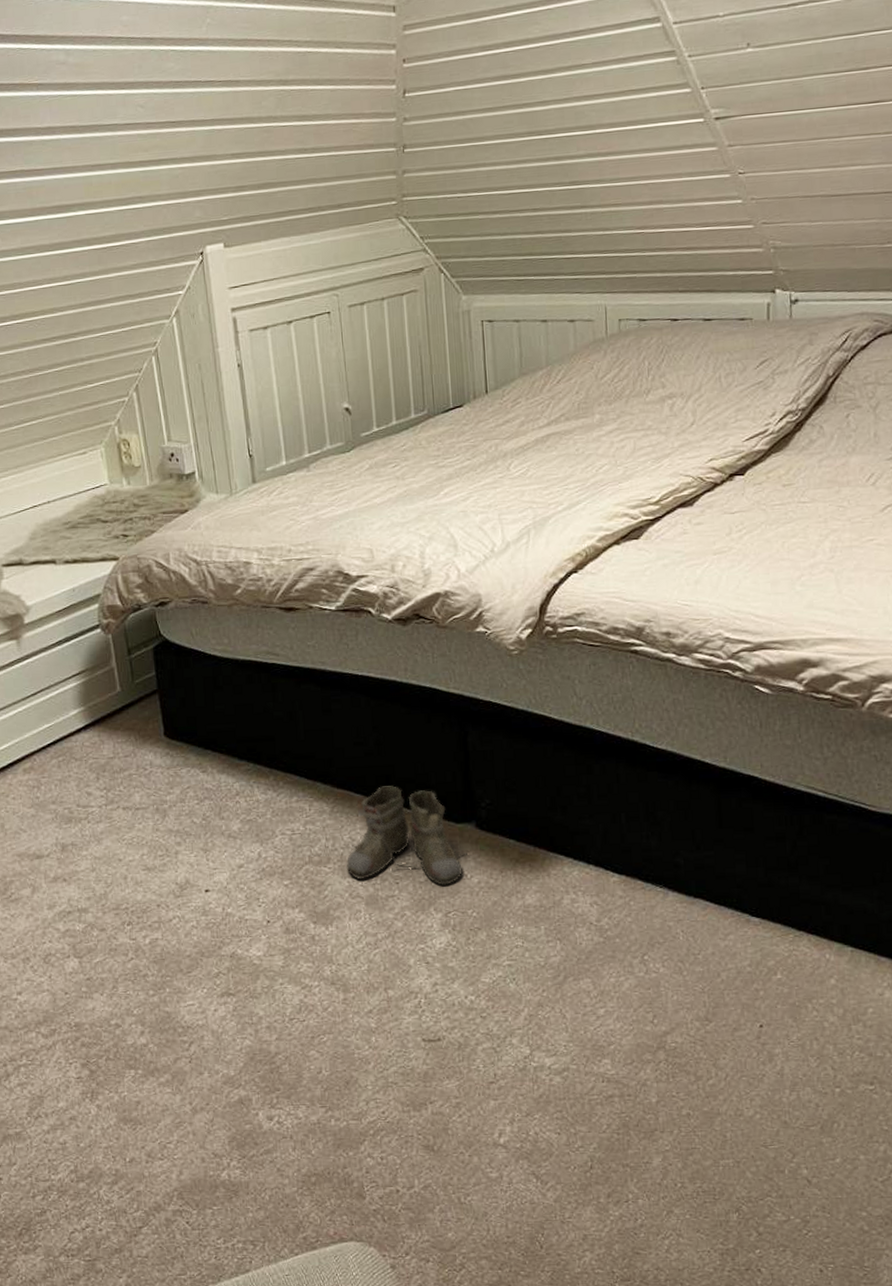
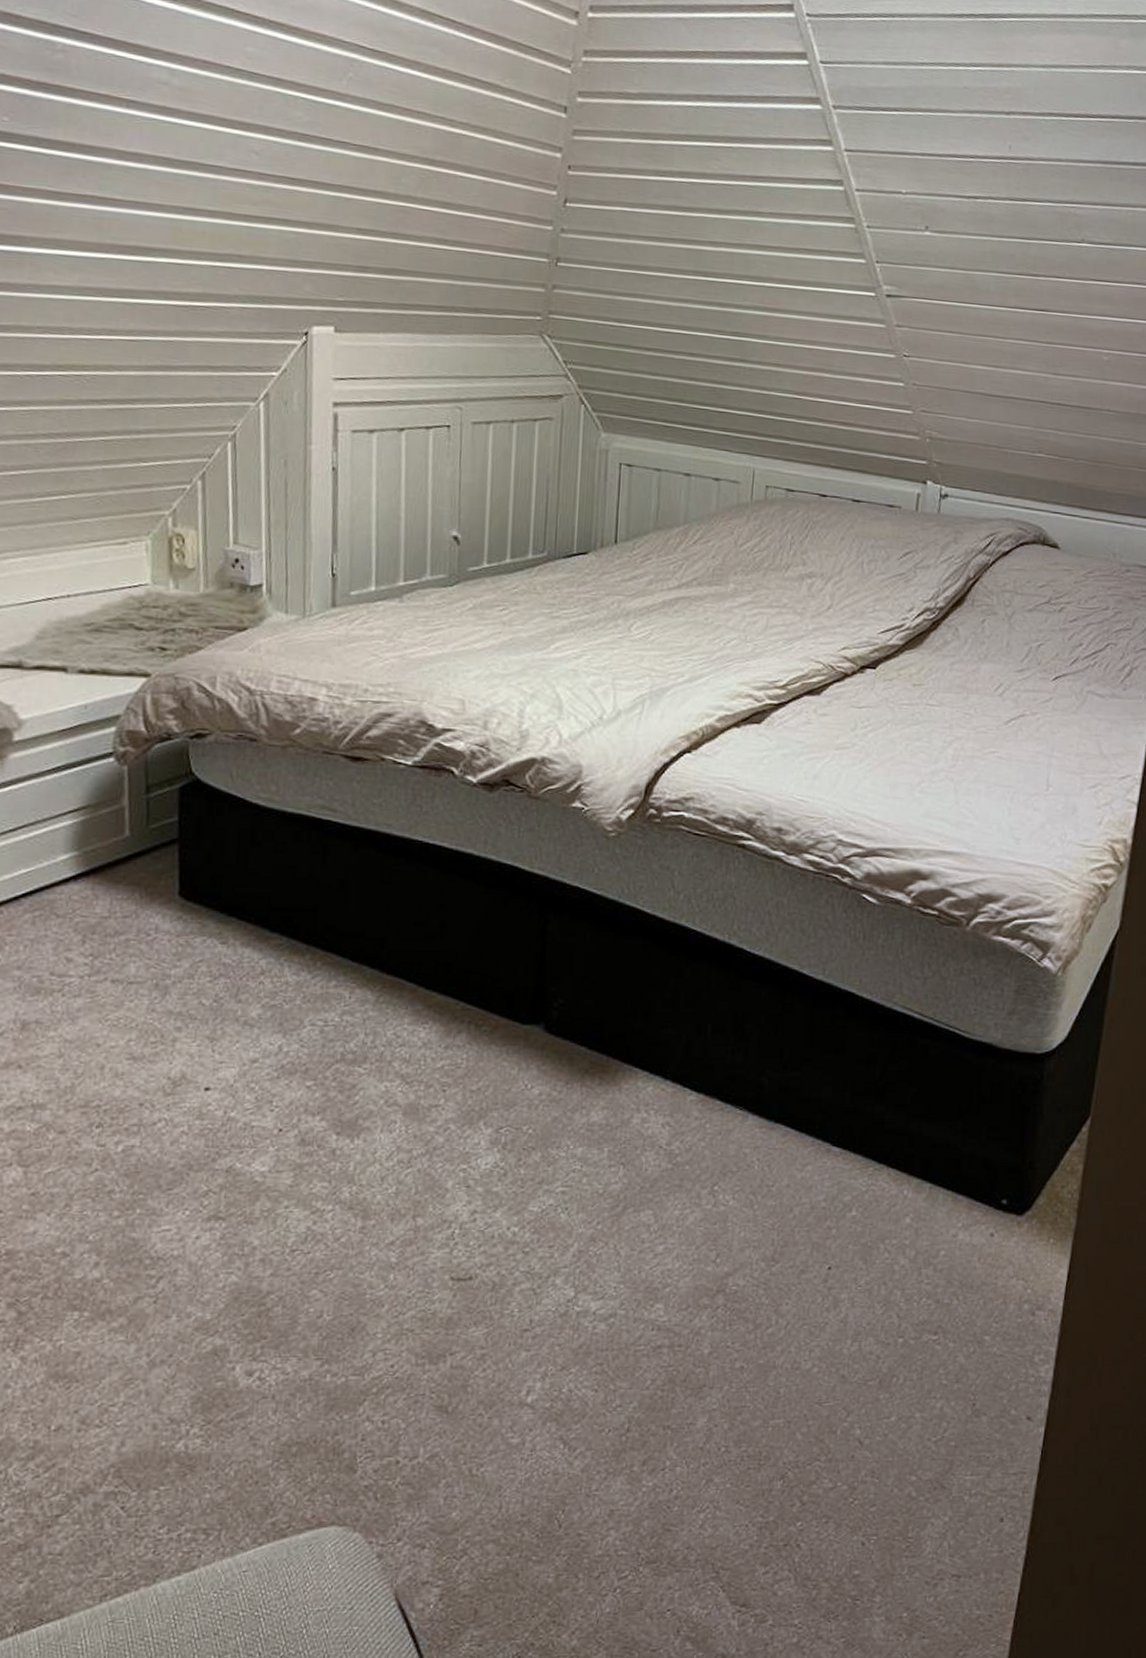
boots: present [346,786,467,887] -> none [385,975,531,1098]

